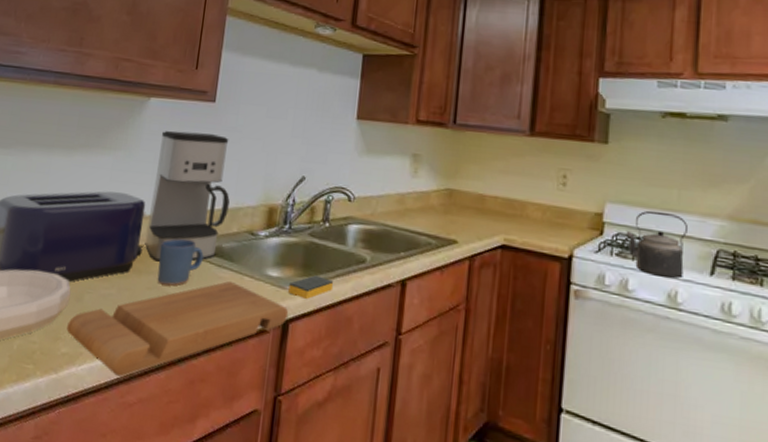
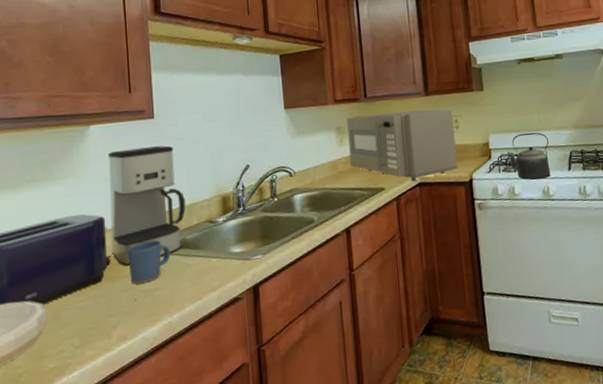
cutting board: present [66,281,289,377] -> none [50,266,257,373]
sponge: present [288,275,334,300] -> none [252,242,291,264]
microwave: none [421,143,561,242] -> present [347,108,458,182]

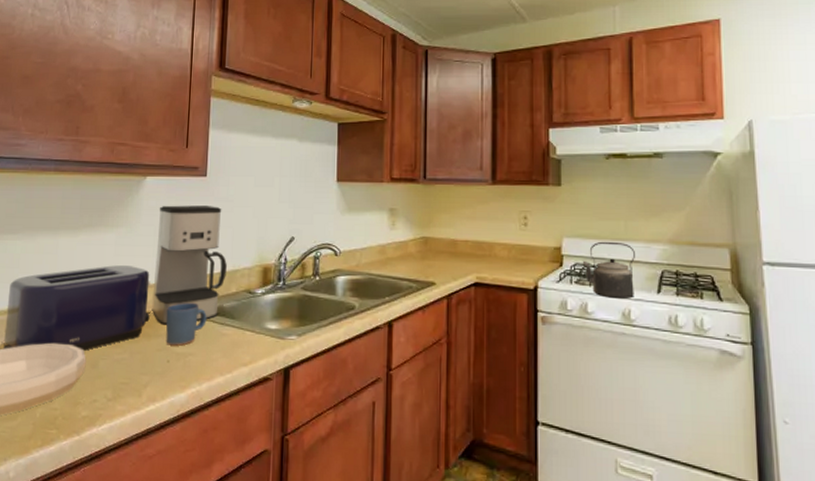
microwave: present [347,108,458,182] -> none [401,197,522,281]

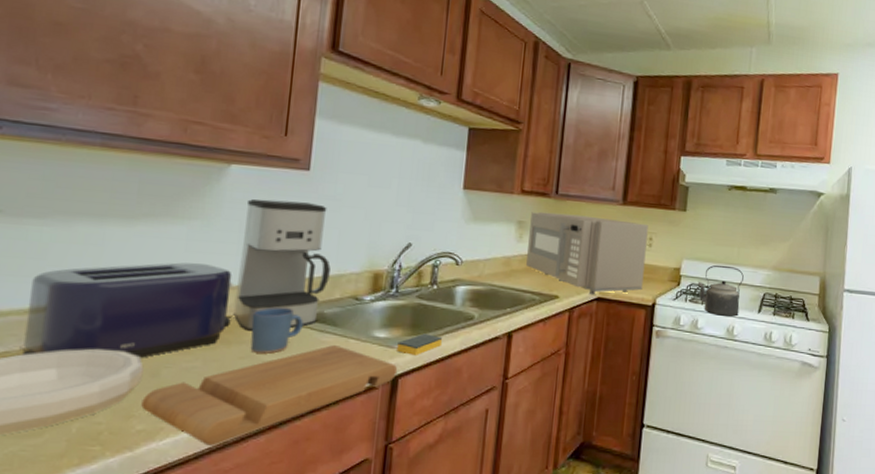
cutting board: none [85,337,289,433] -> present [141,345,398,446]
sponge: none [287,324,328,347] -> present [397,333,443,357]
microwave: none [401,197,522,281] -> present [526,211,648,295]

